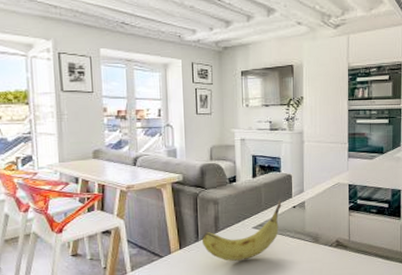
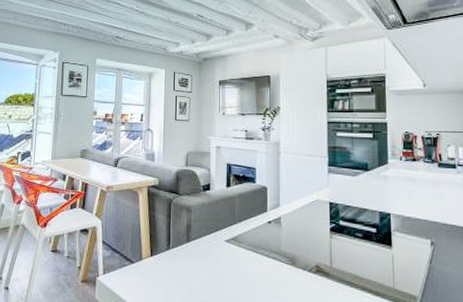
fruit: present [201,199,282,261] -> none [172,212,256,276]

